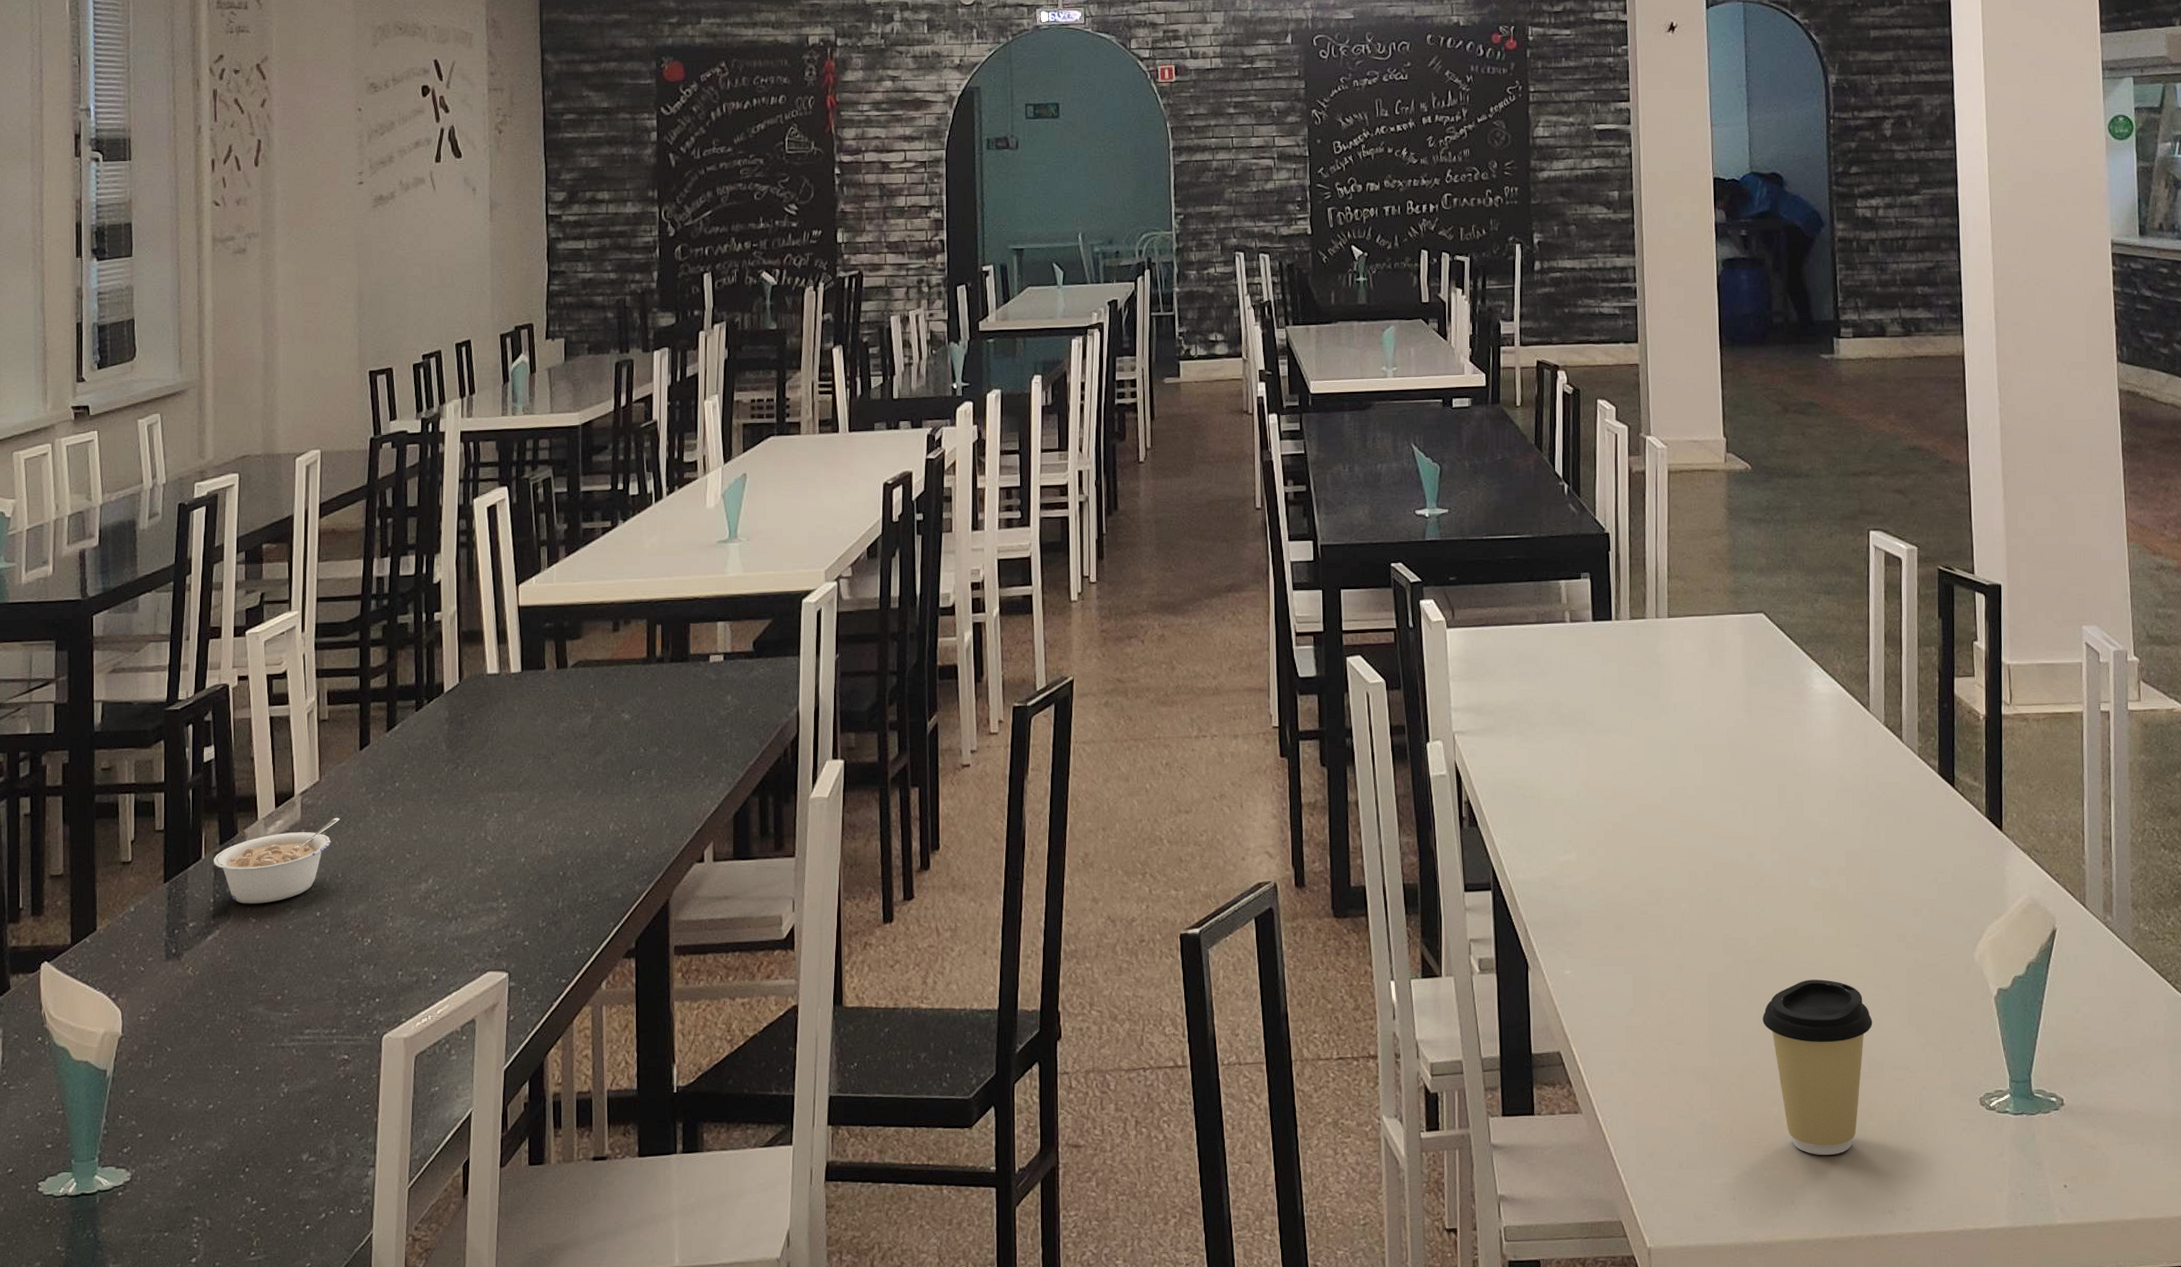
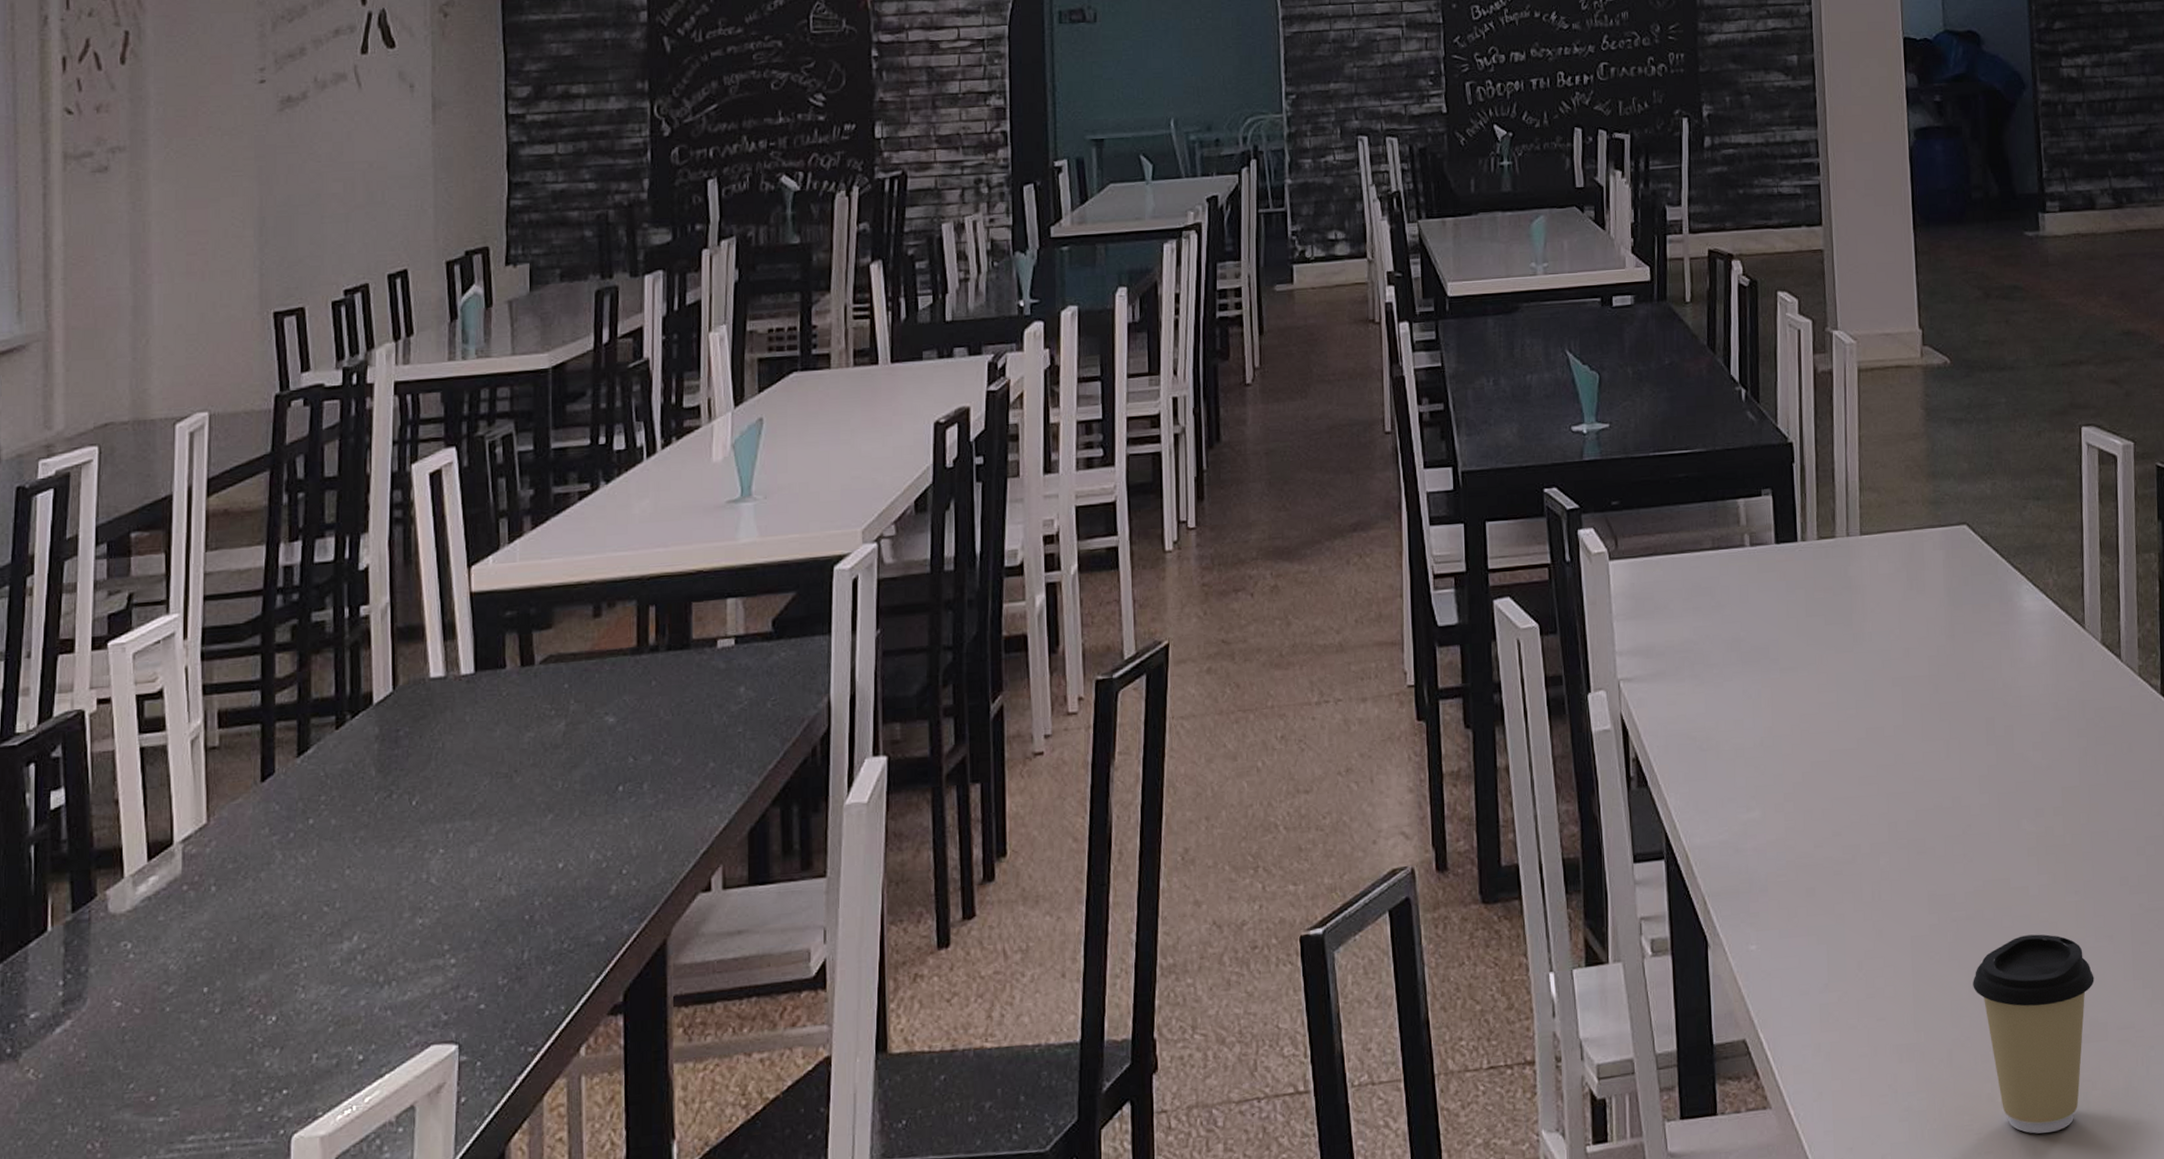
legume: present [213,817,340,904] -> none [62,867,234,984]

